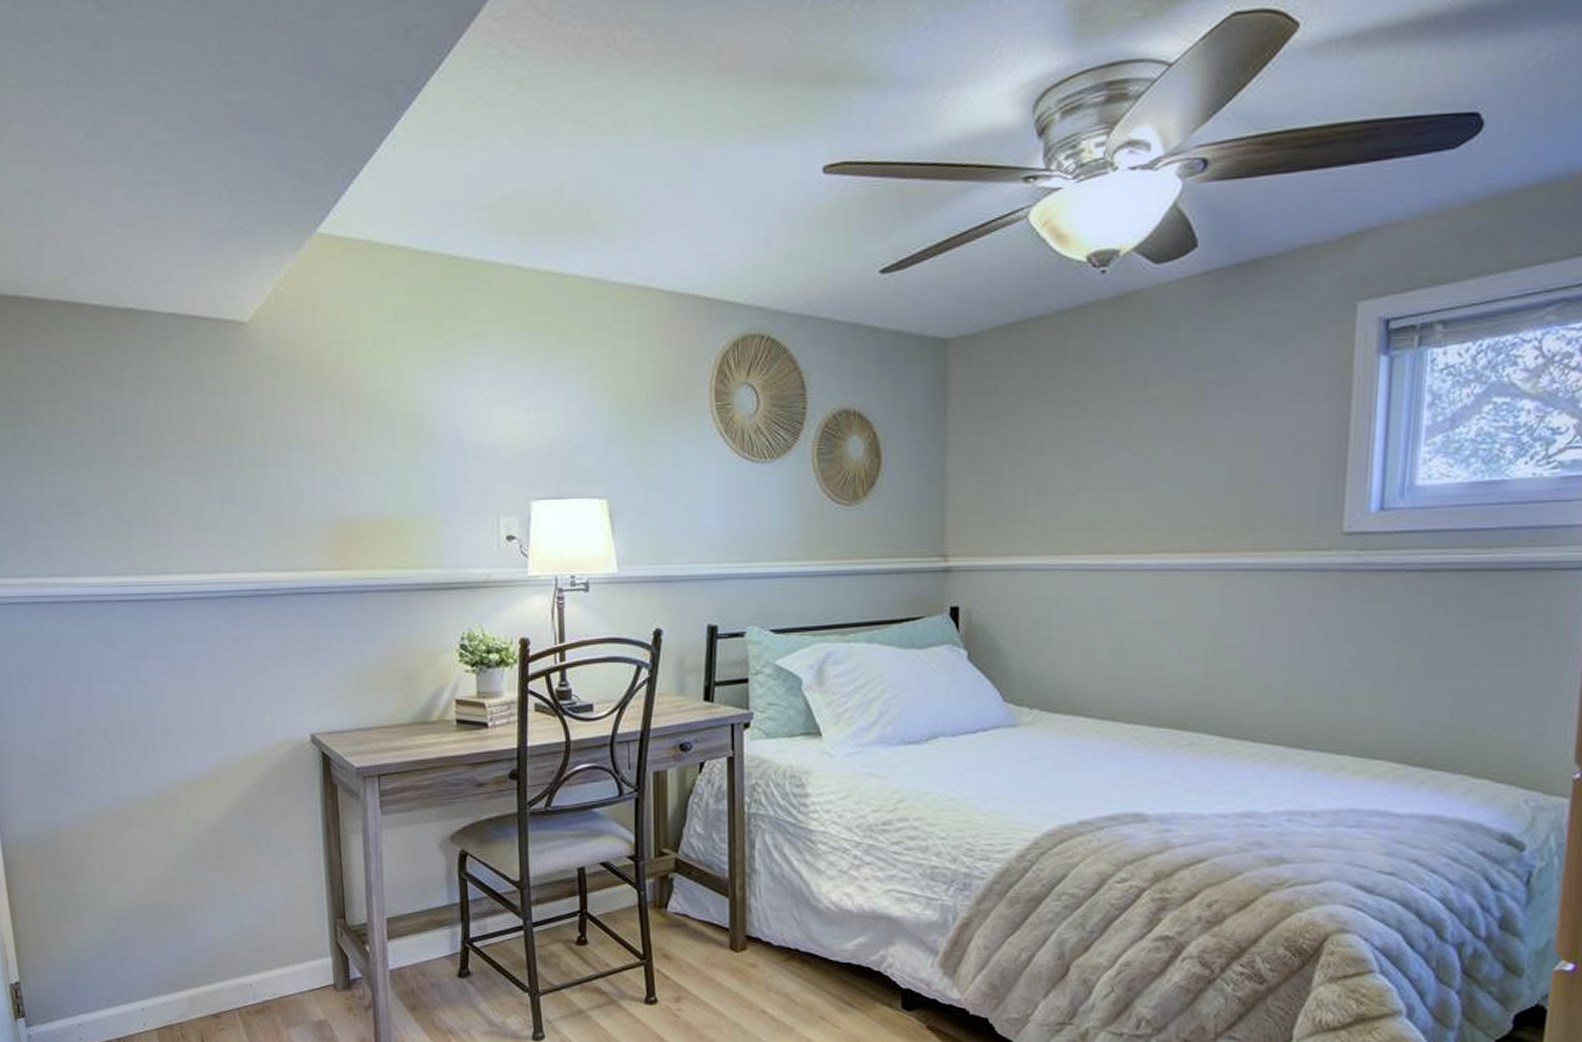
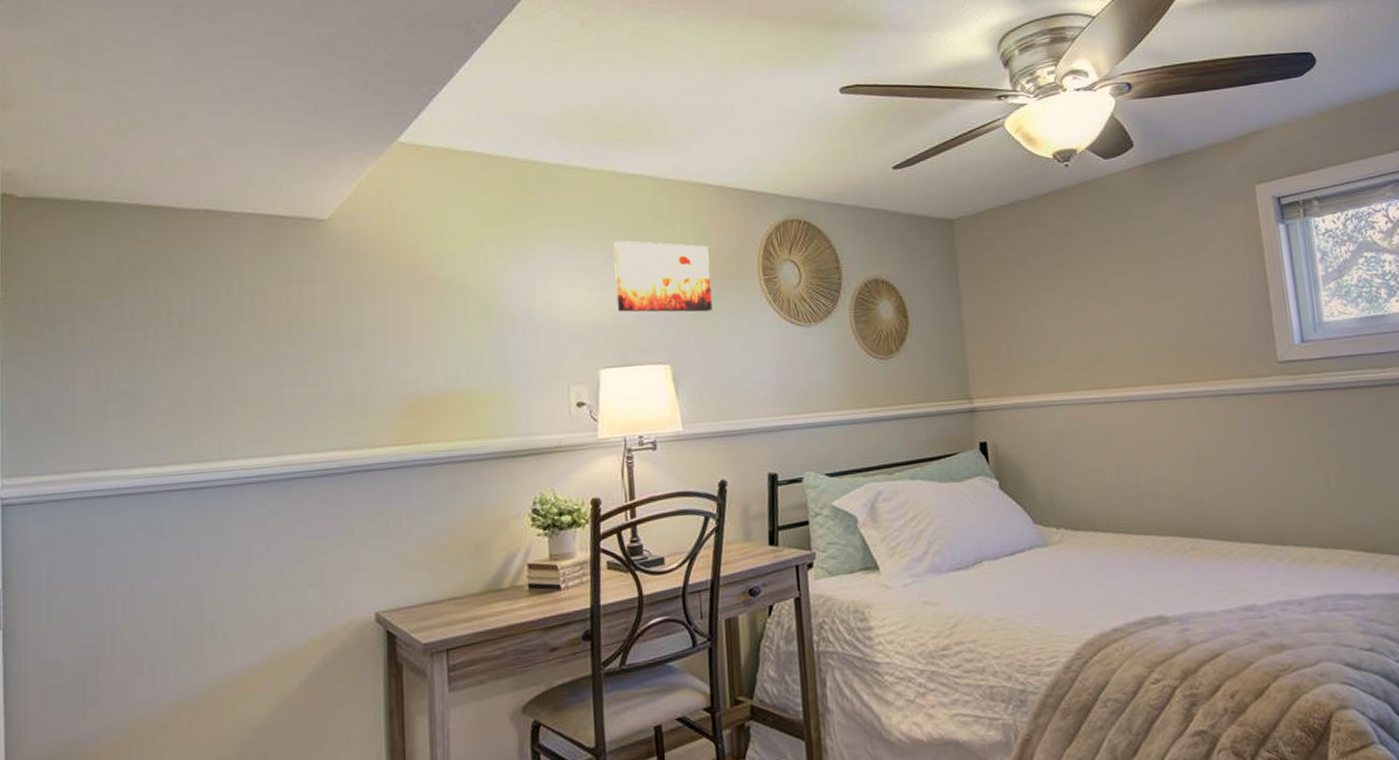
wall art: none [549,354,656,441] -> present [613,240,712,312]

